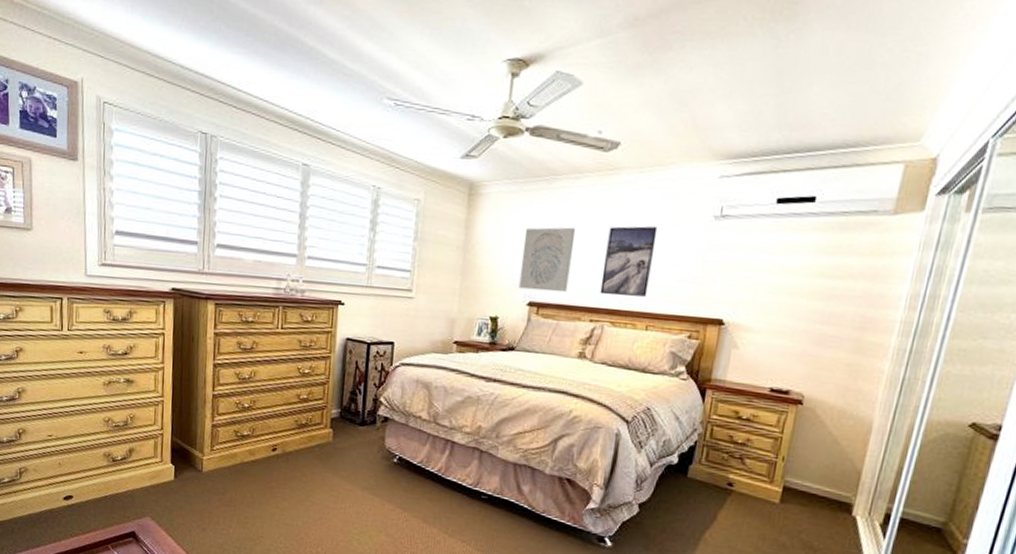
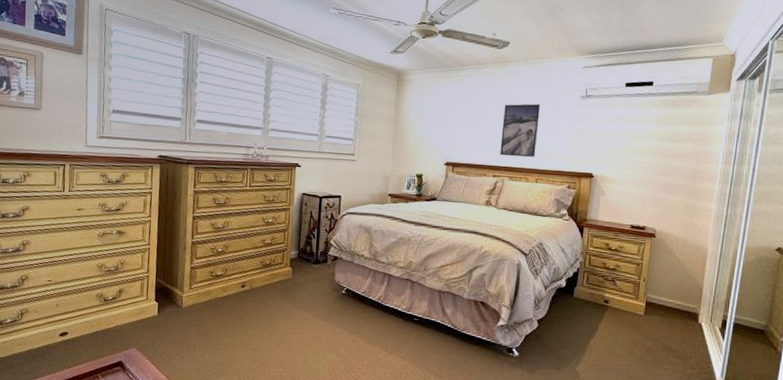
wall art: present [518,227,576,293] -> none [437,105,480,155]

